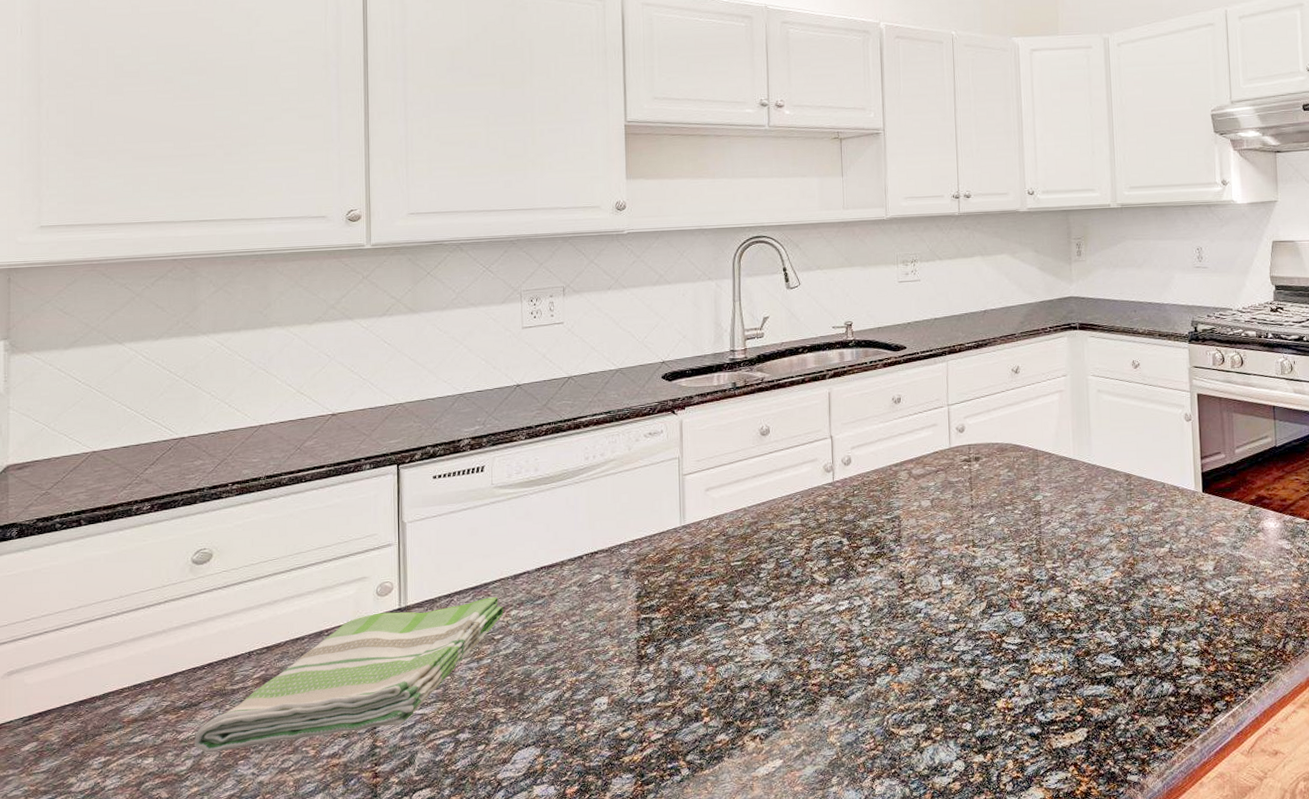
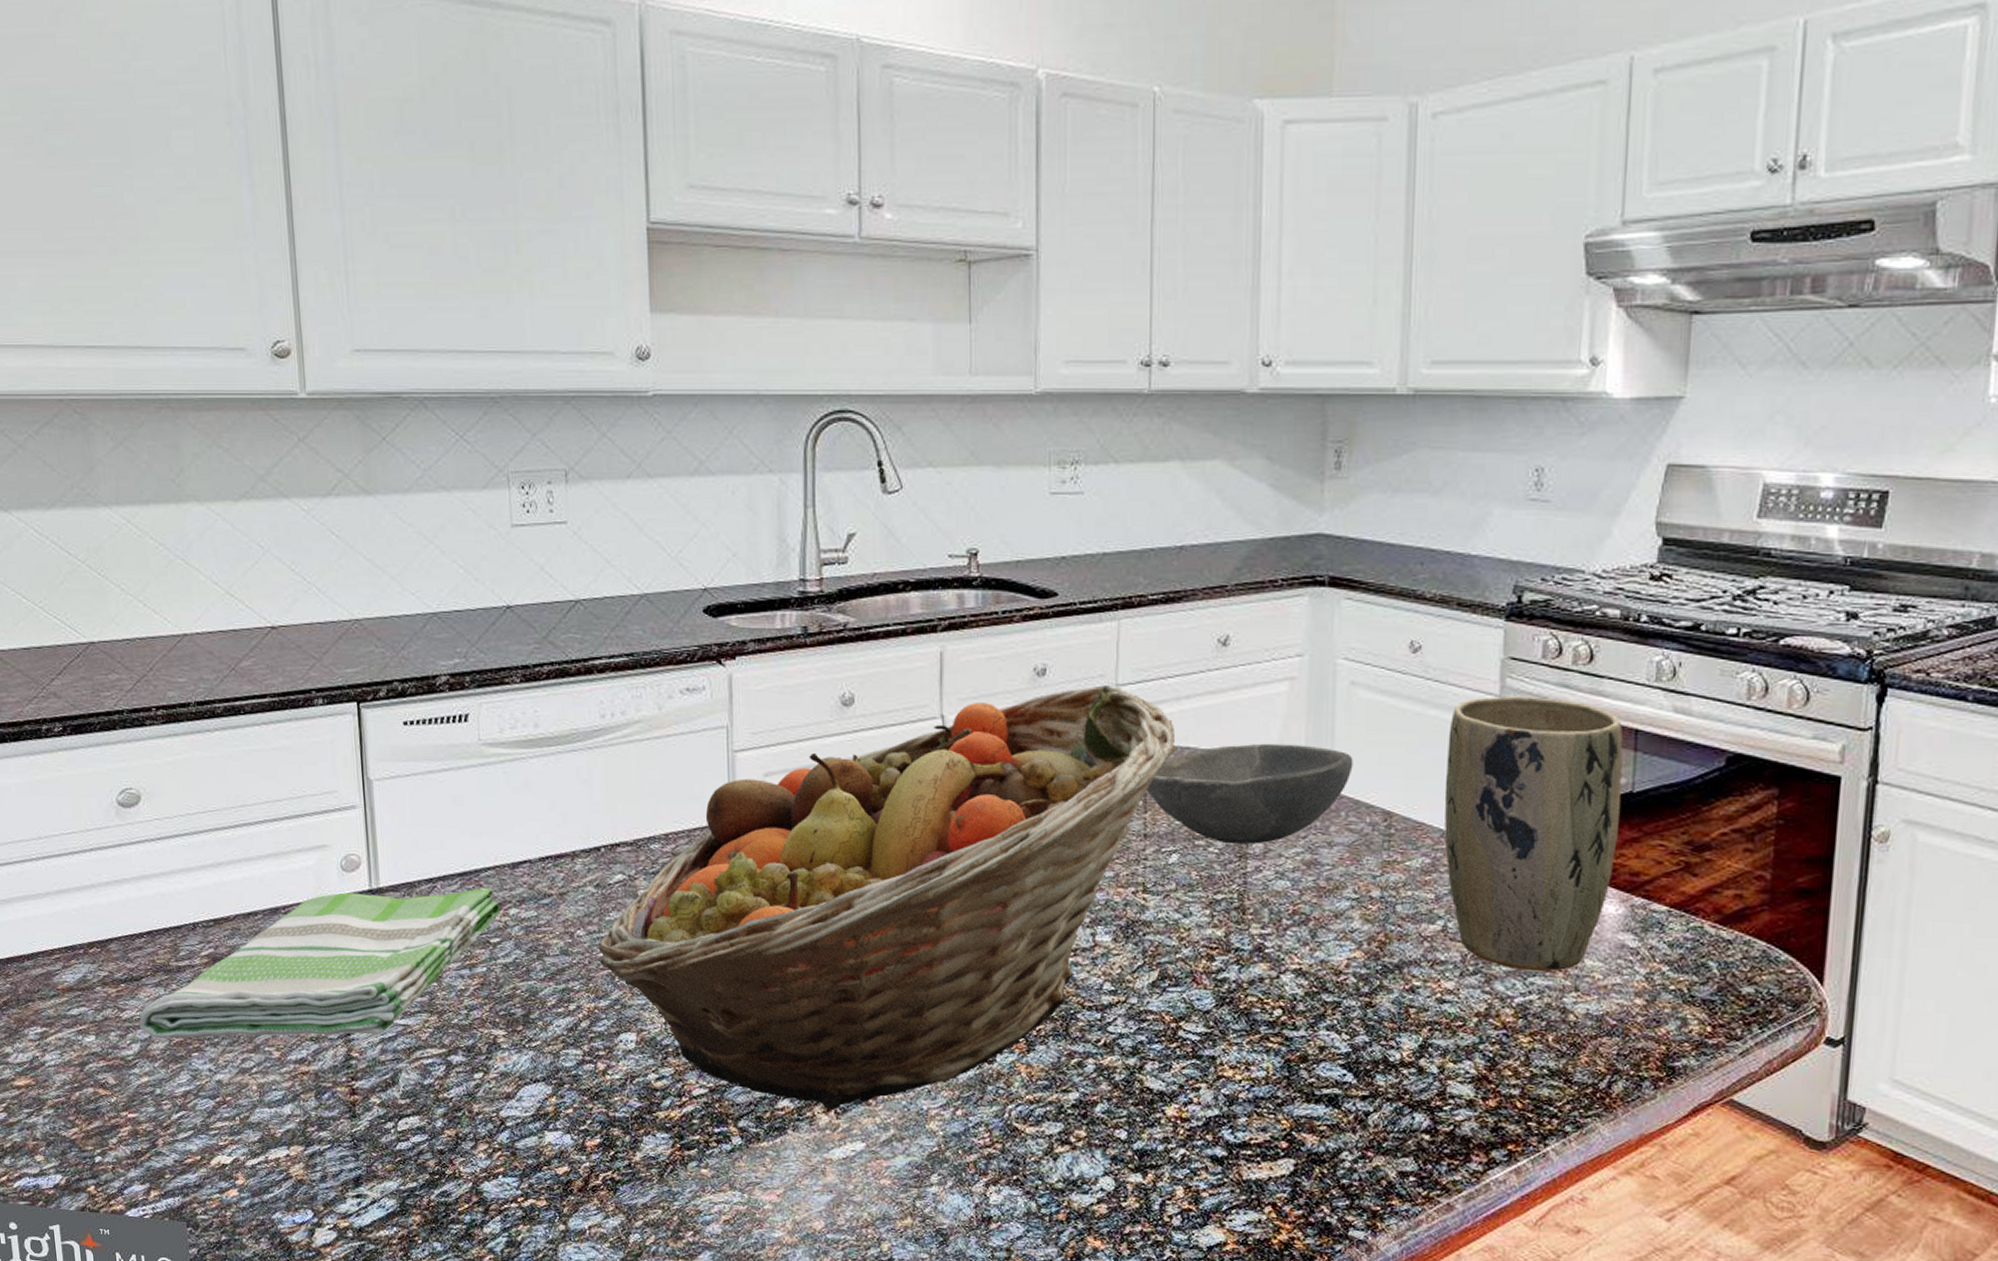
fruit basket: none [580,406,990,738] -> present [598,685,1178,1111]
bowl: none [970,434,1104,507] -> present [1145,743,1353,845]
plant pot: none [1161,390,1271,573] -> present [1444,696,1624,972]

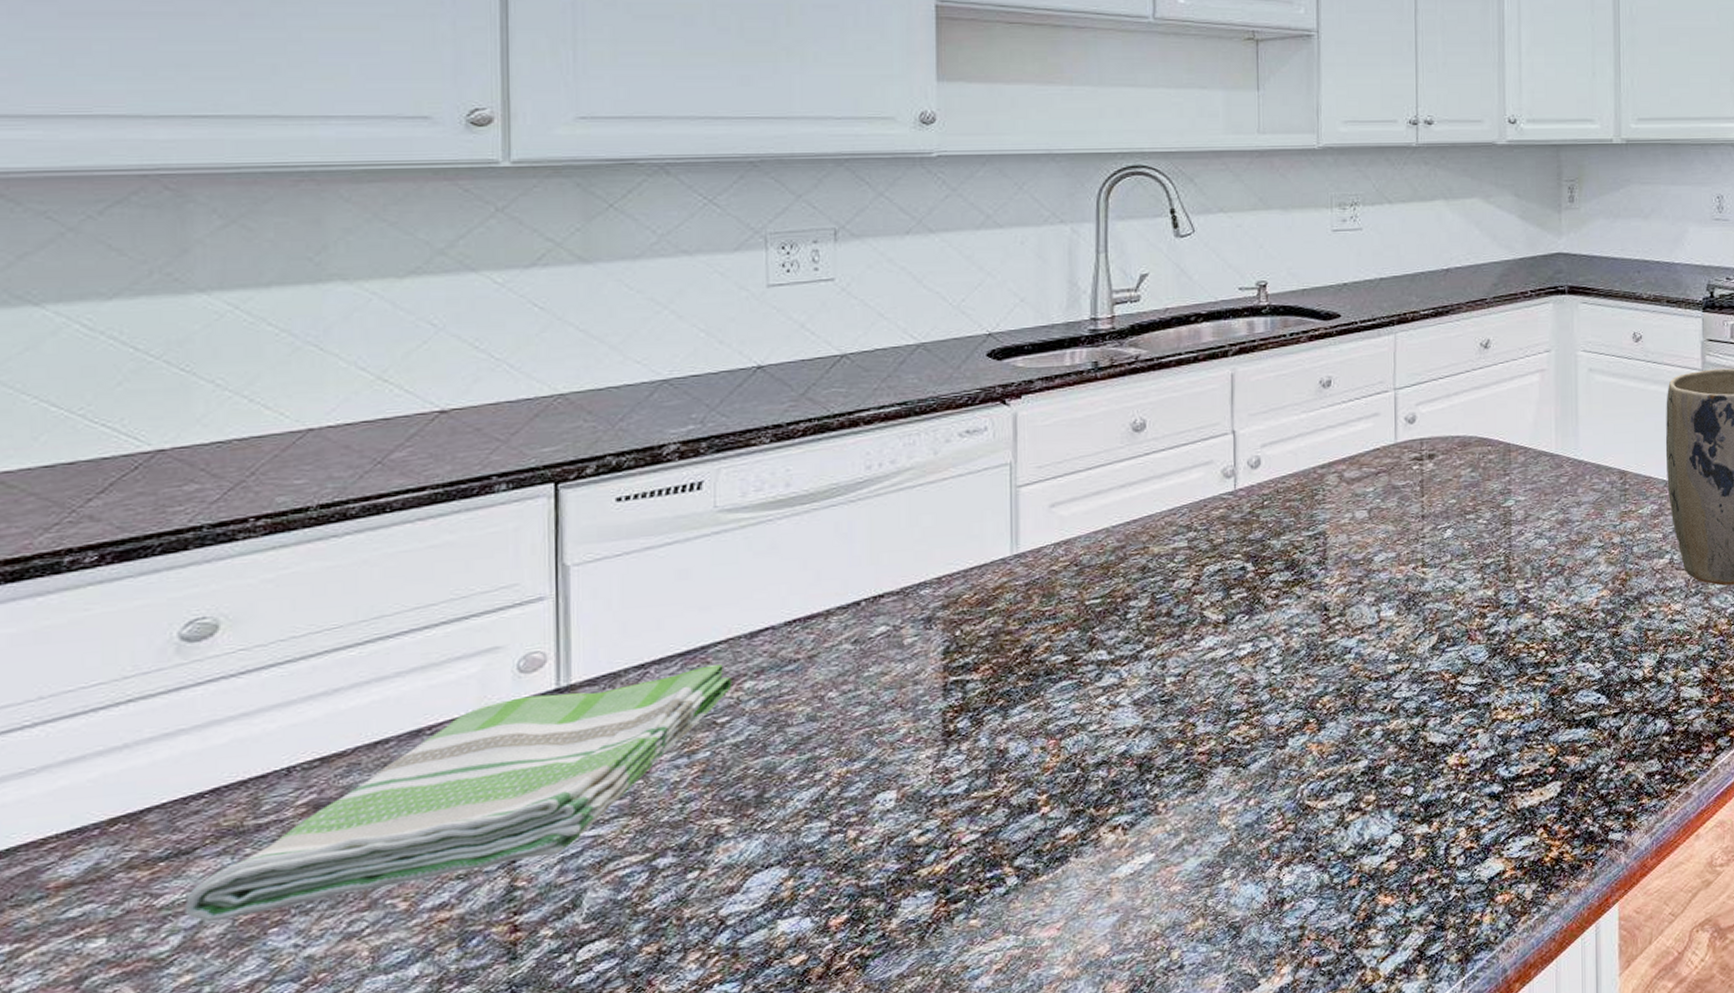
fruit basket: present [598,685,1178,1111] -> none [854,390,1449,828]
bowl: present [1145,743,1353,845] -> none [1422,424,1594,514]

